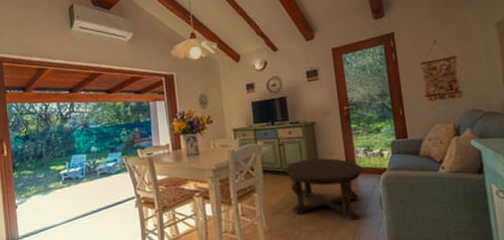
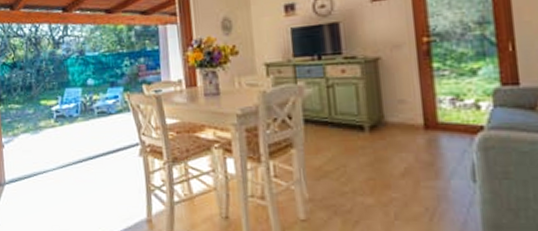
coffee table: present [286,158,363,220] -> none [336,107,447,194]

